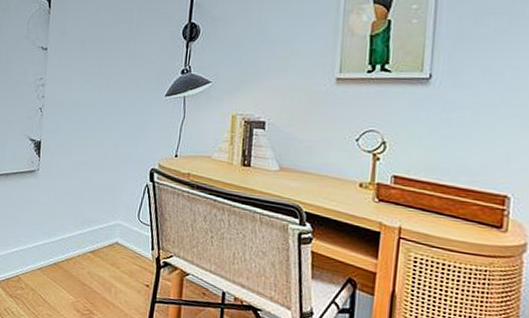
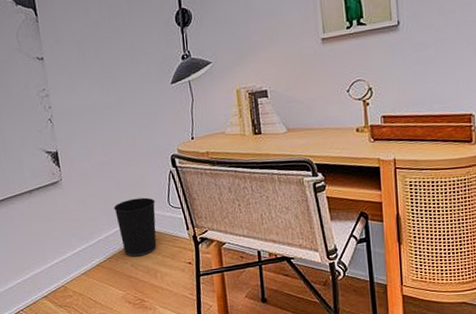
wastebasket: none [82,204,125,266] -> present [113,197,157,257]

